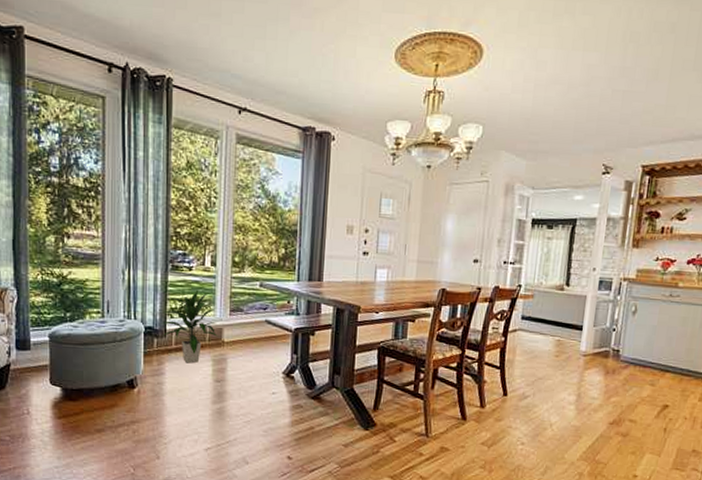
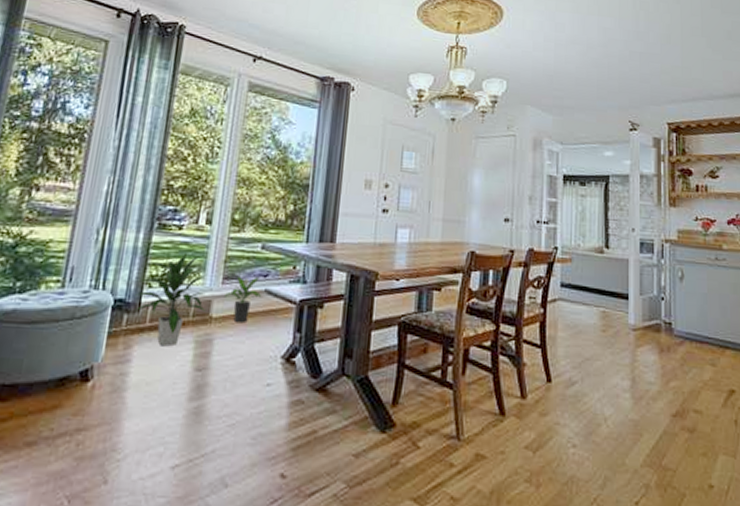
potted plant: none [232,309,263,347] -> present [223,276,262,323]

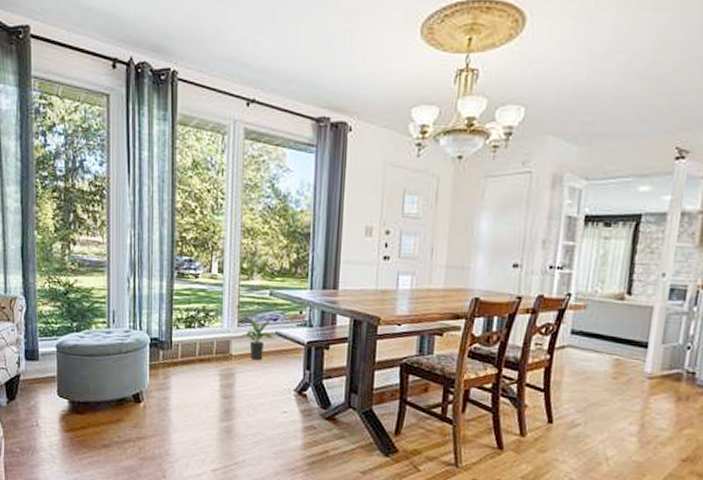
indoor plant: present [135,252,206,347] -> none [167,298,225,378]

